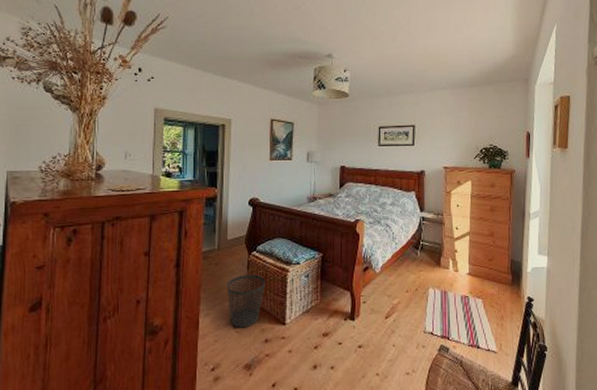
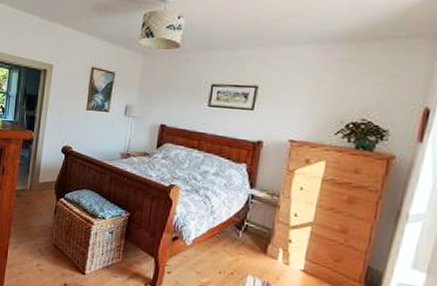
wastebasket: present [227,275,266,328] -> none [34,218,71,268]

